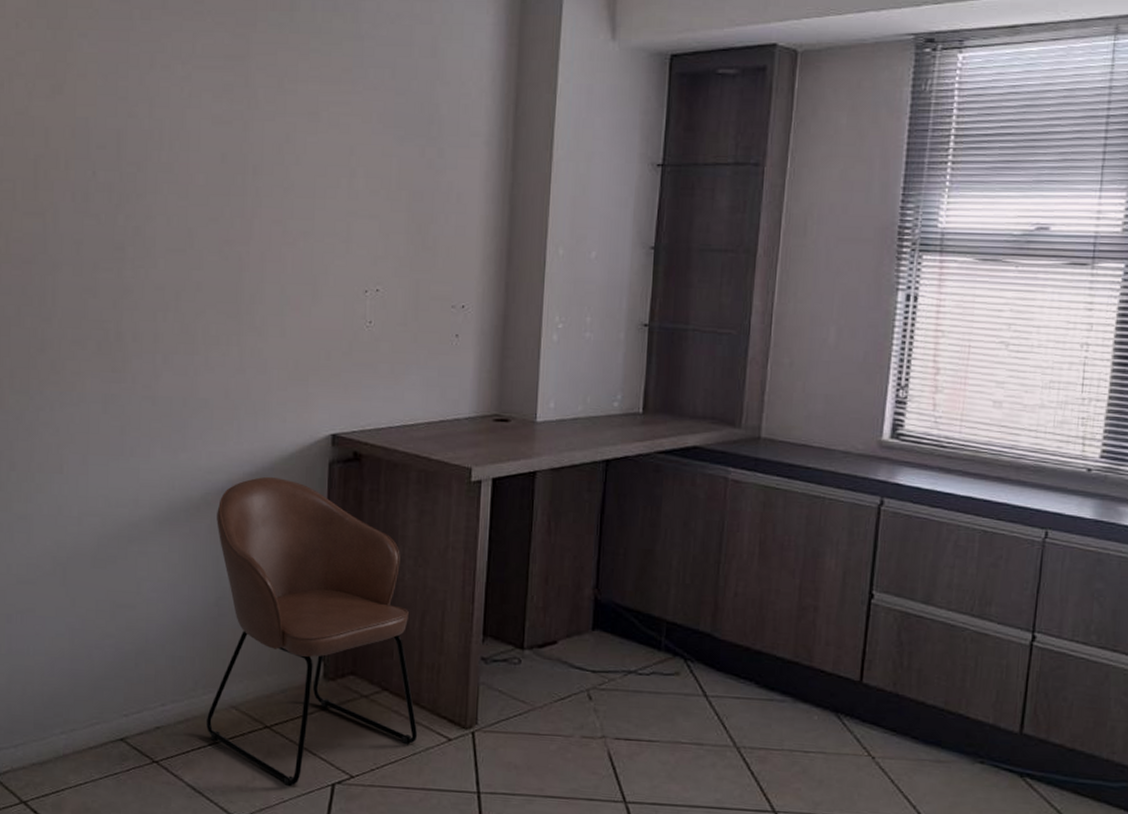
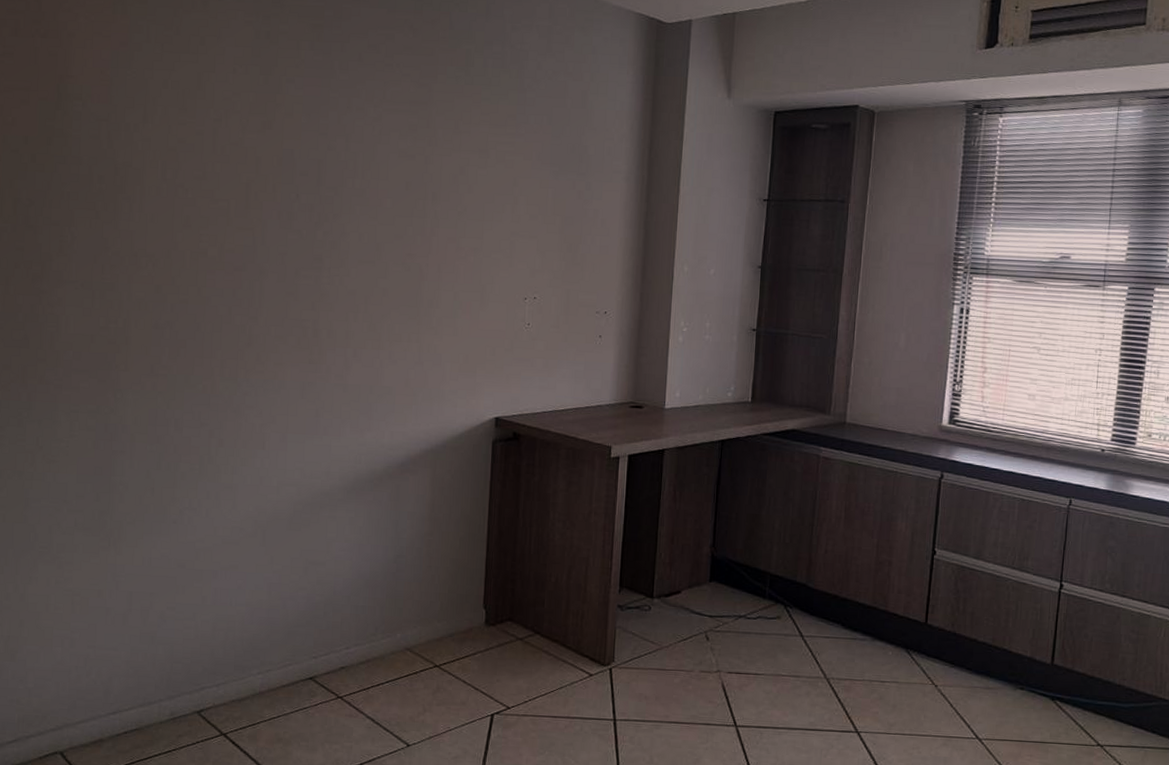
chair: present [206,476,418,787] -> none [385,452,565,717]

